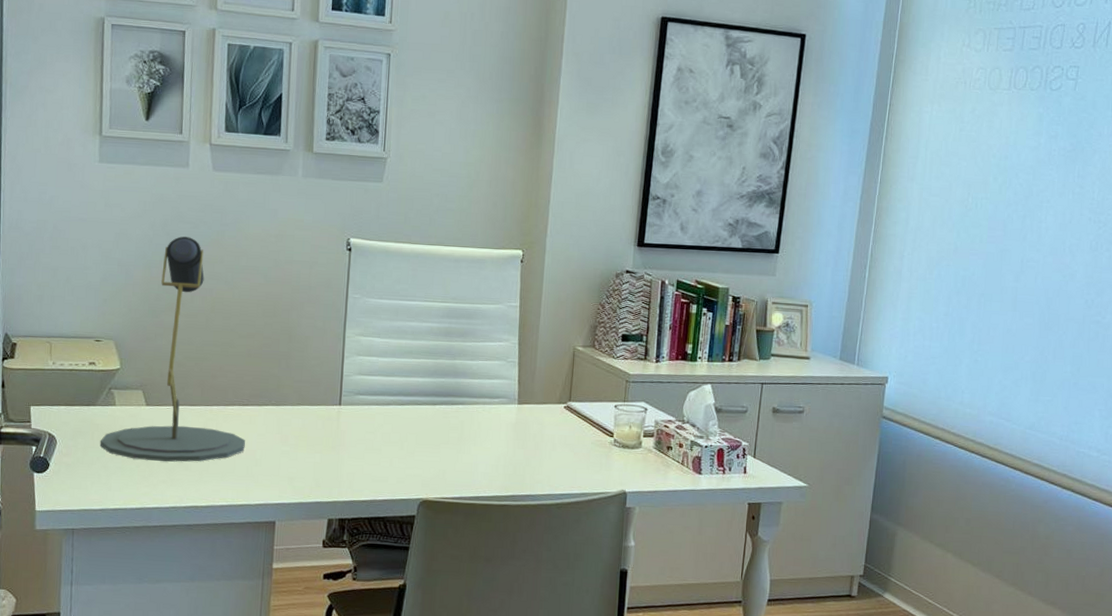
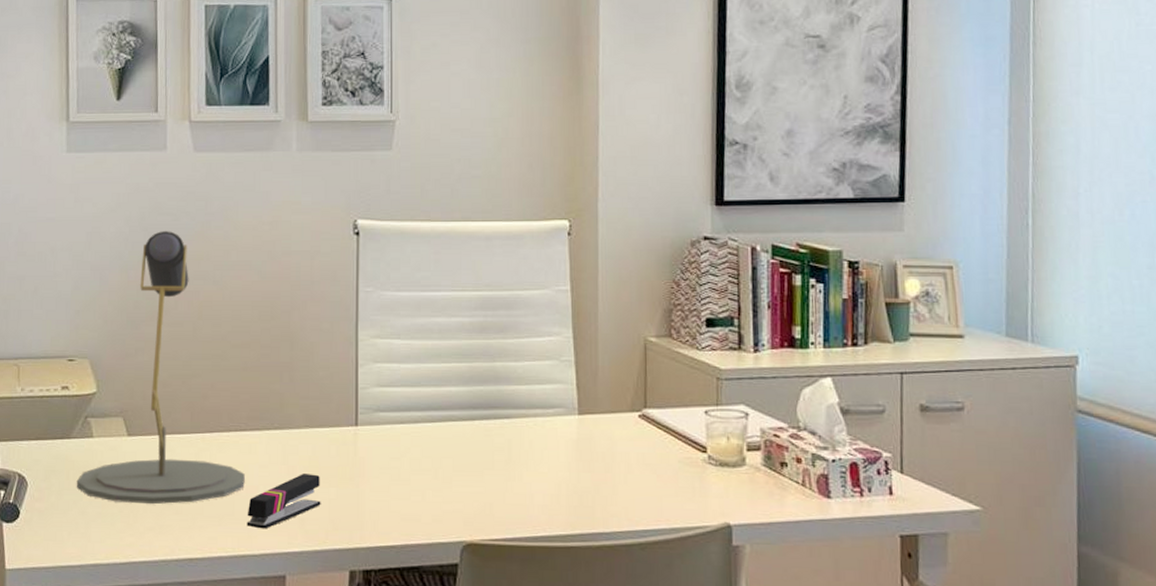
stapler: none [245,442,308,485] -> present [247,474,321,529]

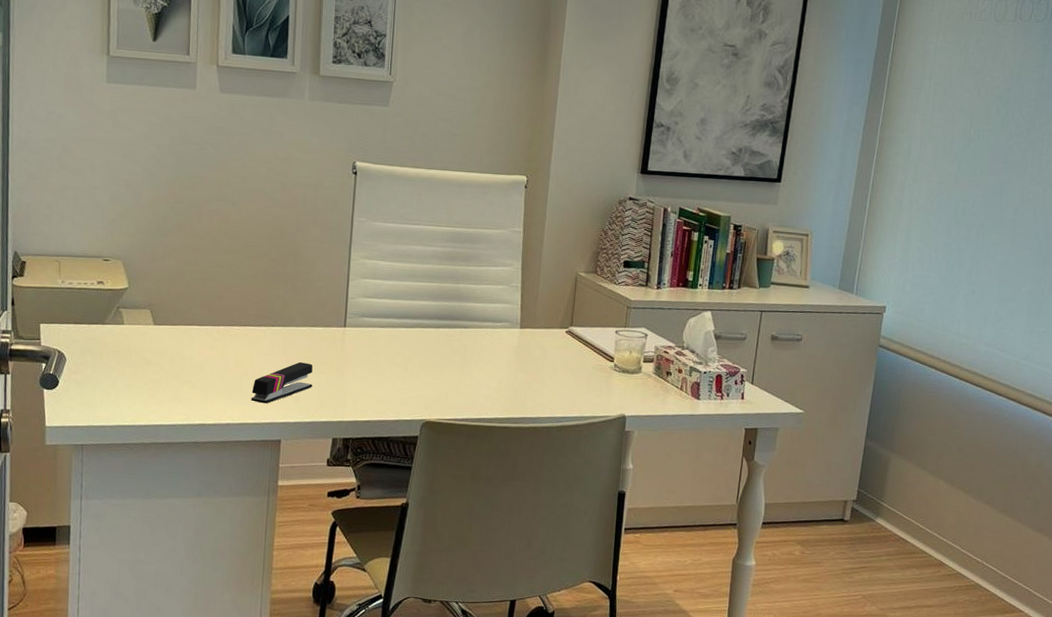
desk lamp: present [76,231,245,505] -> none [108,158,251,381]

